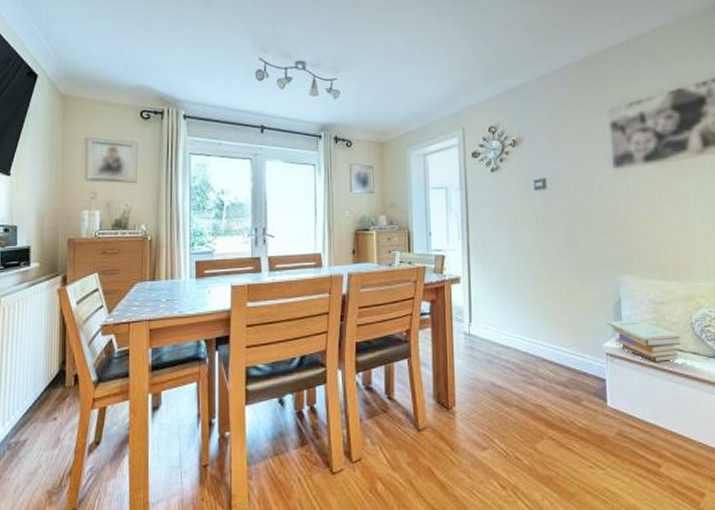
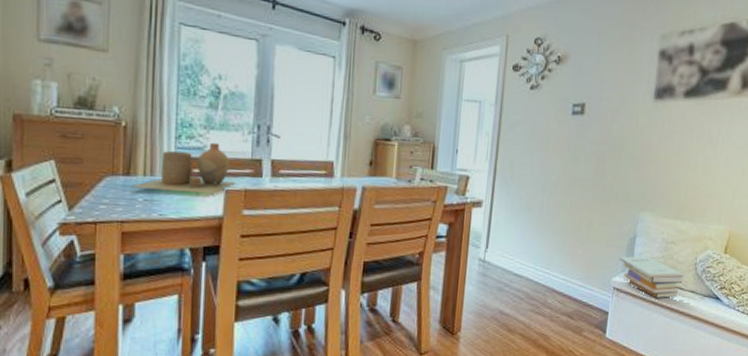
vase: none [156,246,240,291] -> present [132,142,236,194]

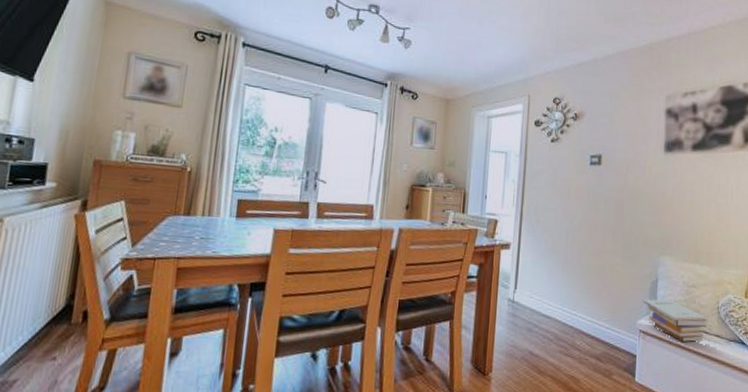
vase: present [132,142,236,194] -> none [190,186,284,234]

